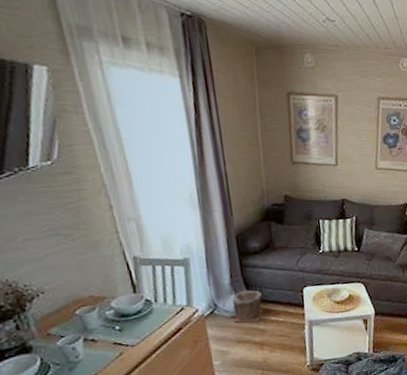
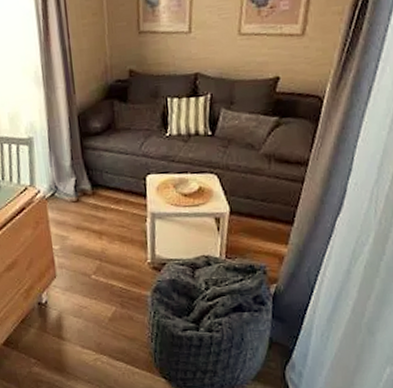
plant pot: present [232,290,264,323] -> none [73,173,104,209]

